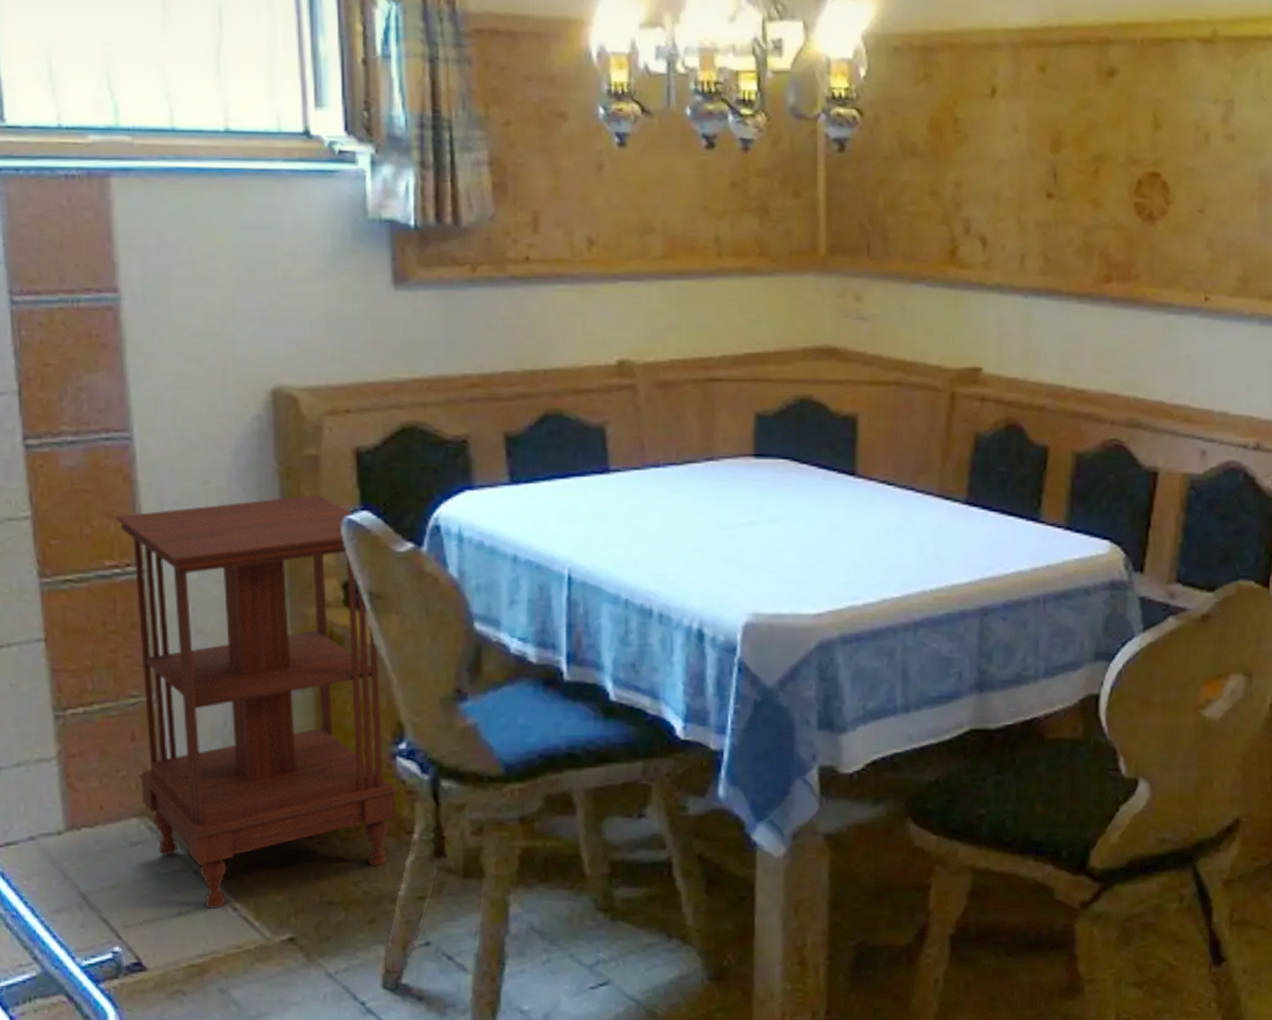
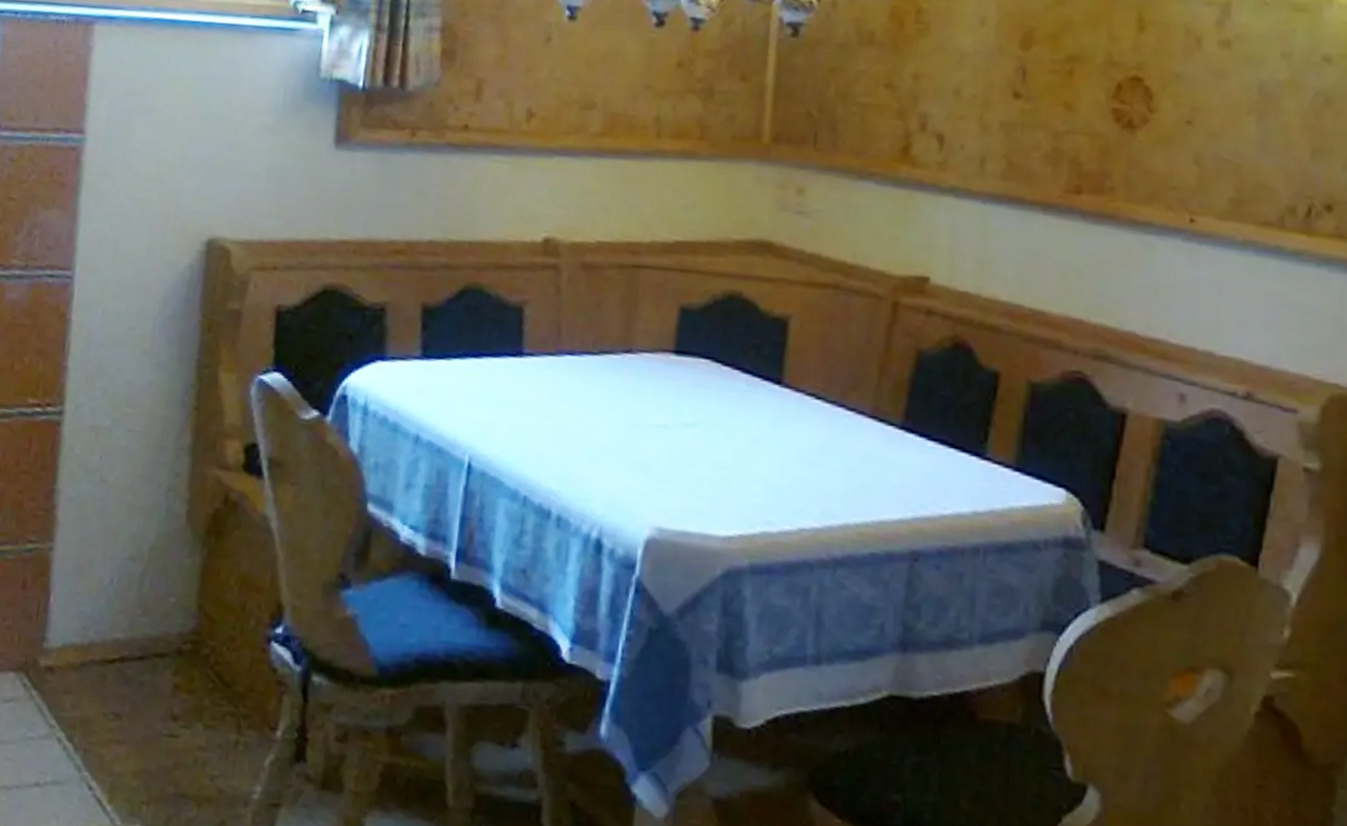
side table: present [115,494,397,909] -> none [22,350,270,785]

